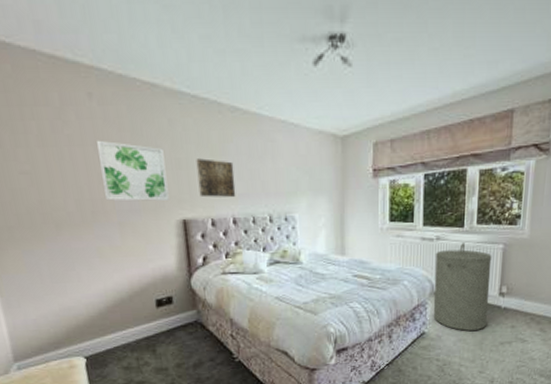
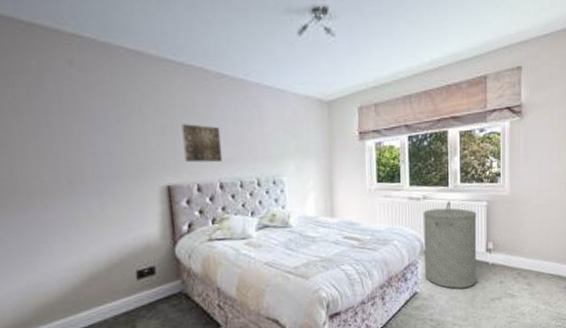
wall art: present [95,140,169,201] -> none [75,106,153,168]

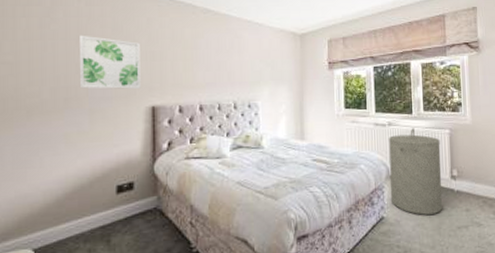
wall art: none [75,106,153,168] -> present [78,35,141,89]
wall art: present [181,124,223,163] -> none [169,52,204,86]

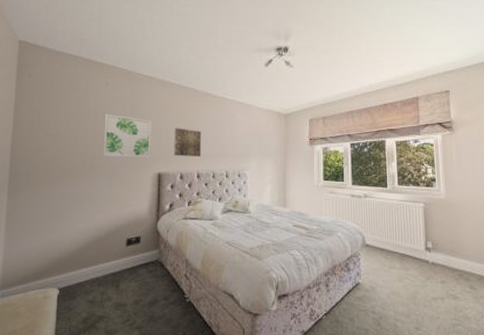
wall art: none [169,52,204,86] -> present [174,128,202,157]
laundry hamper: present [388,128,443,215] -> none [364,201,418,284]

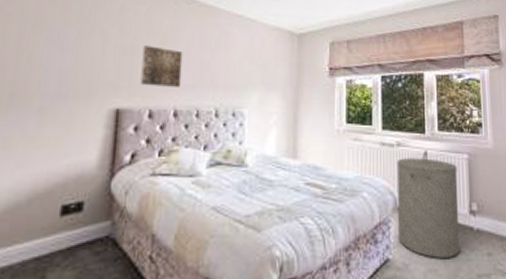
wall art: present [102,113,151,158] -> none [30,19,109,87]
laundry hamper: none [364,201,418,284] -> present [396,150,460,258]

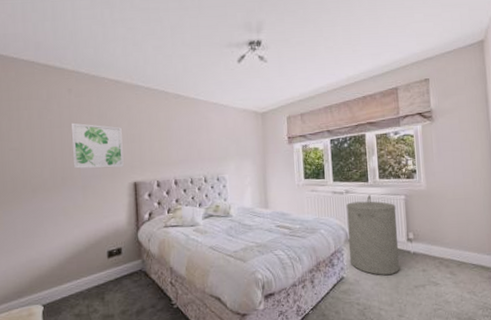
wall art: none [30,19,109,87] -> present [70,122,124,169]
wall art: present [140,45,183,87] -> none [147,133,178,164]

